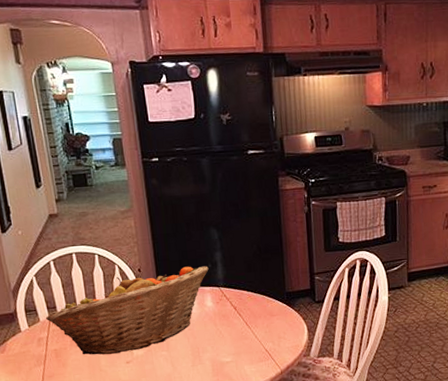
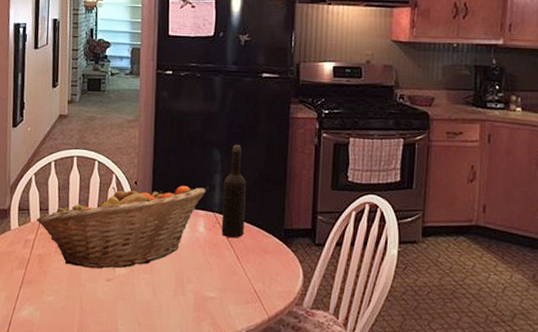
wine bottle: none [224,221,250,308] -> present [221,144,246,239]

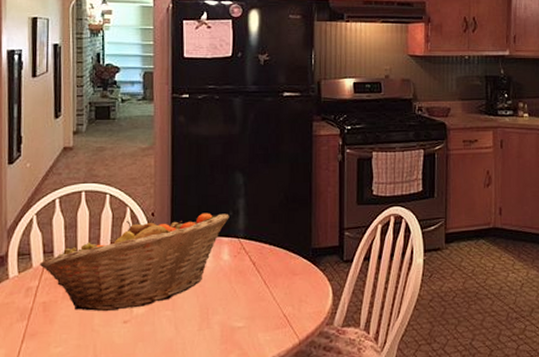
wine bottle: present [221,144,246,239] -> none [247,166,271,264]

